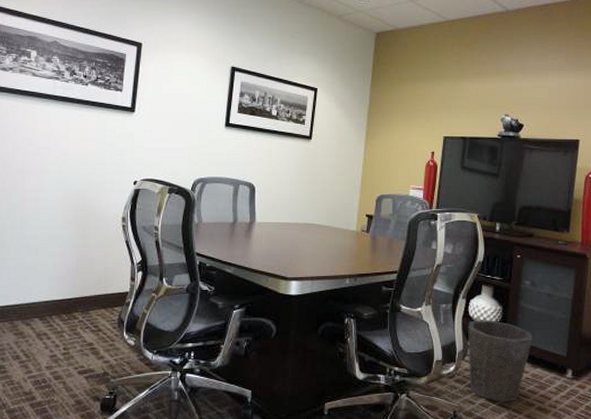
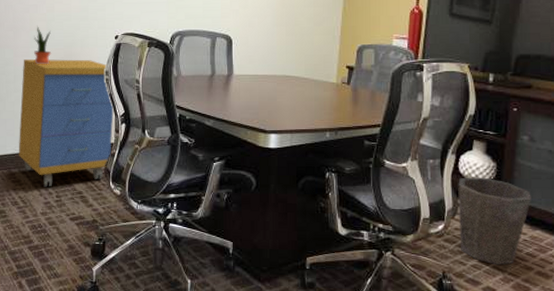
storage cabinet: none [22,204,130,339] -> present [18,59,114,187]
potted plant: none [44,169,63,210] -> present [34,25,51,65]

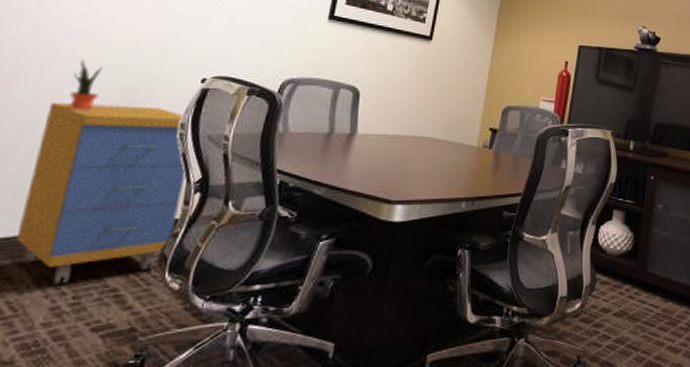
waste bin: present [458,177,531,265] -> none [596,248,664,344]

